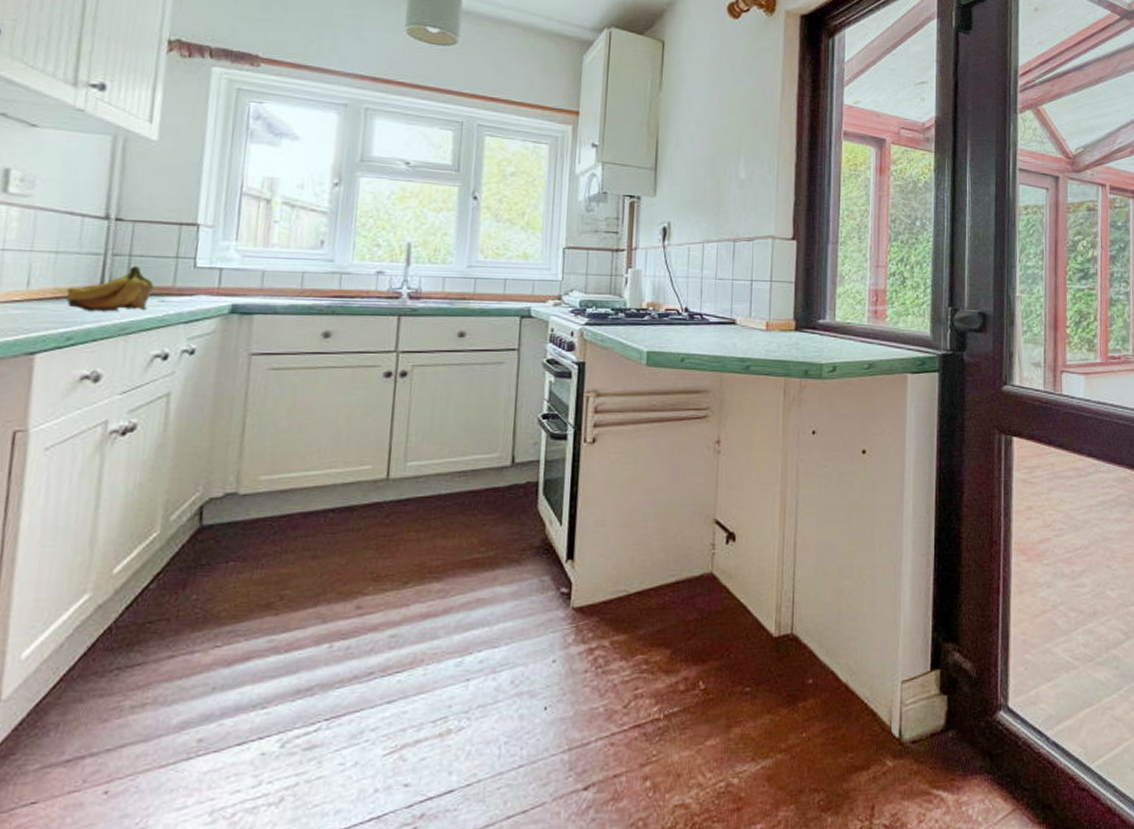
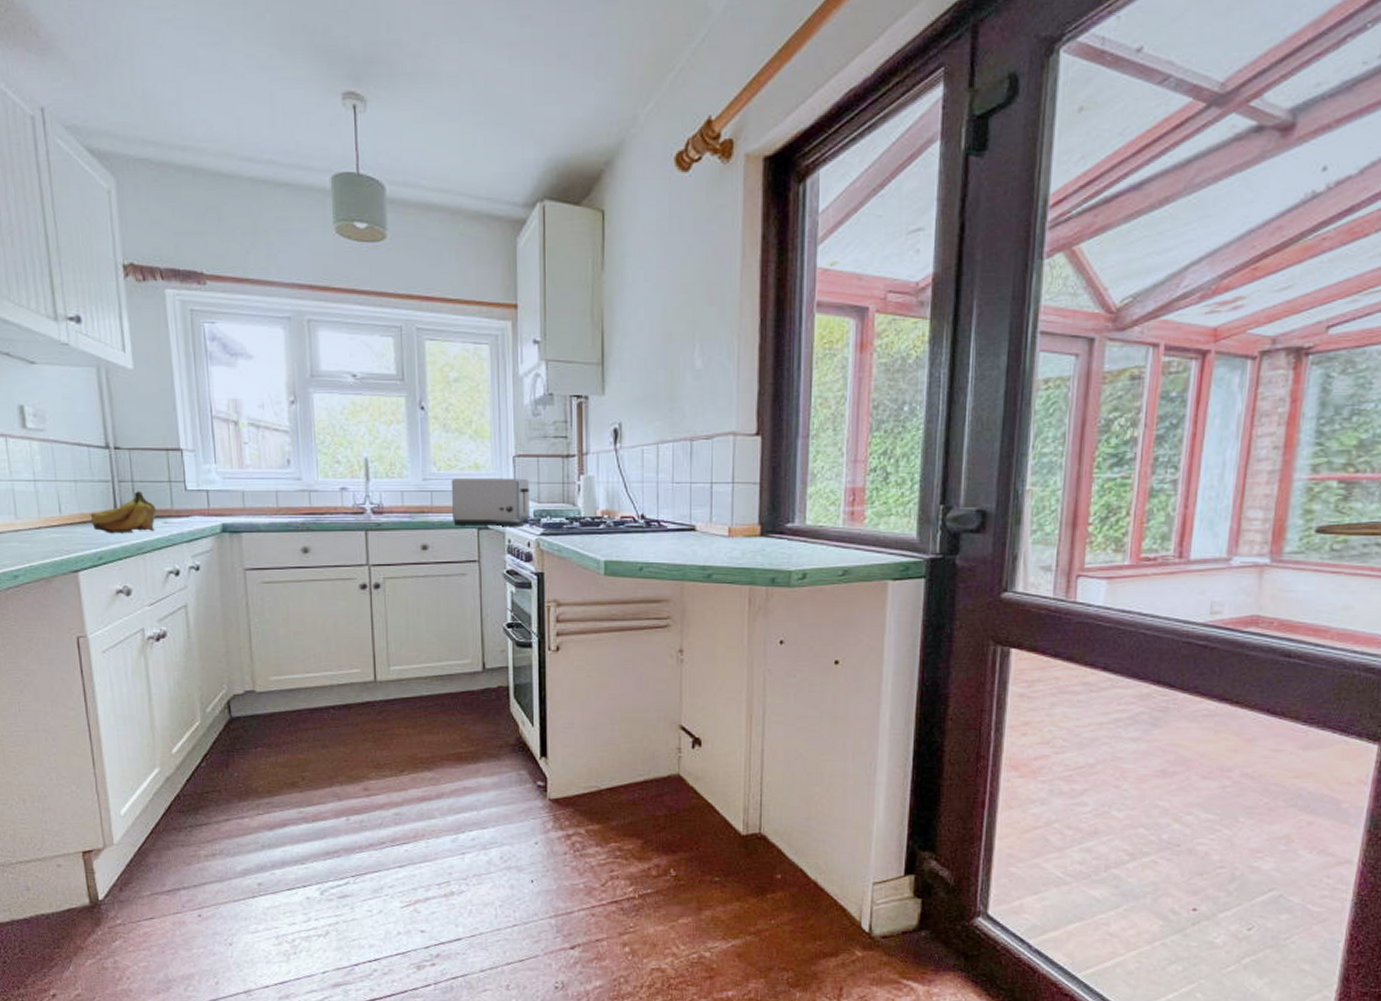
toaster: none [495,267,578,316] -> present [451,478,530,527]

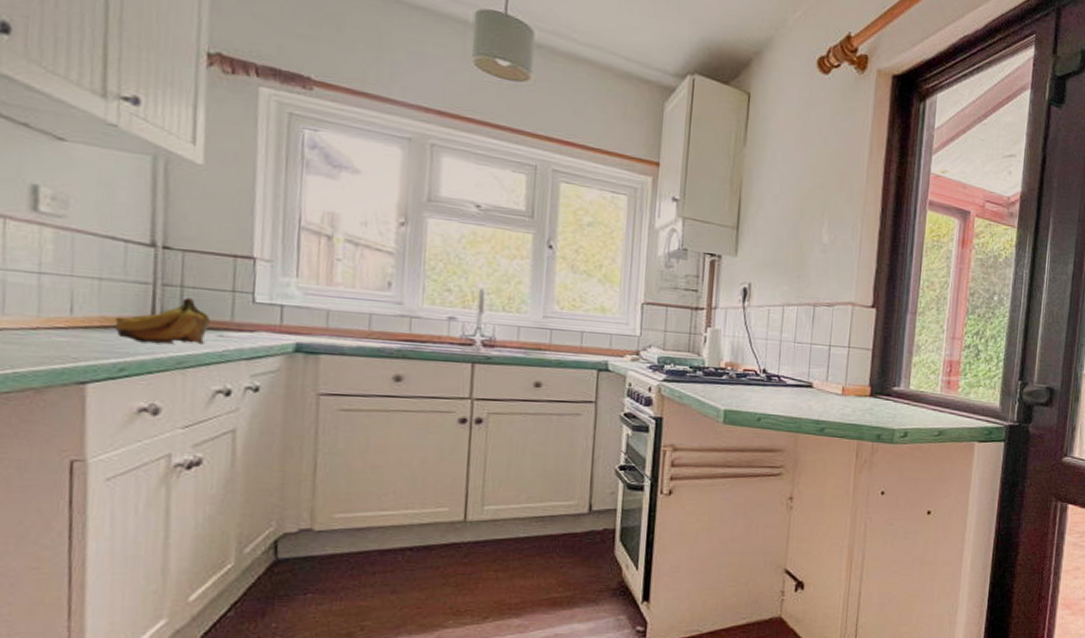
toaster: present [451,478,530,527] -> none [572,319,656,372]

